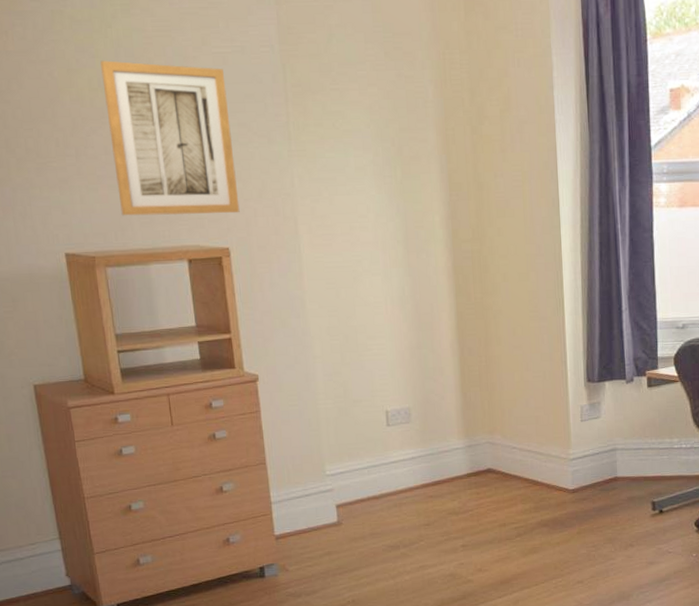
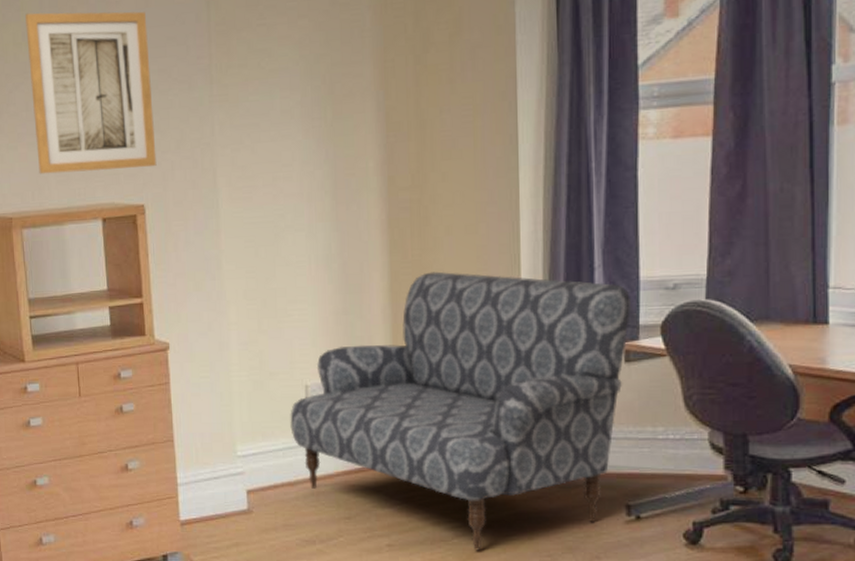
sofa: none [373,312,651,546] -> present [290,271,631,551]

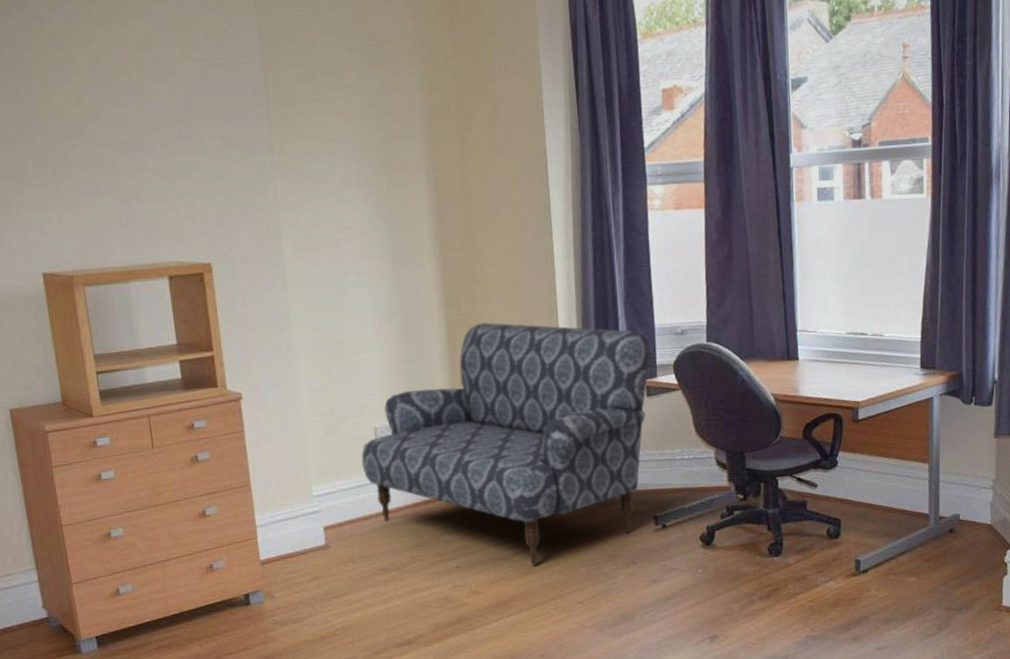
wall art: present [25,11,157,175] -> none [79,76,222,234]

